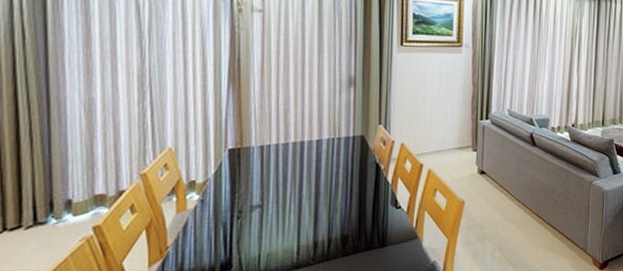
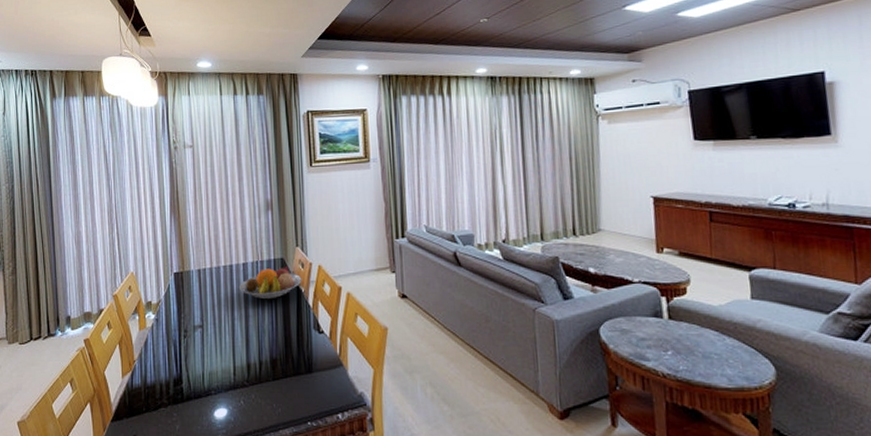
fruit bowl: none [311,144,383,177] -> present [239,266,302,300]

